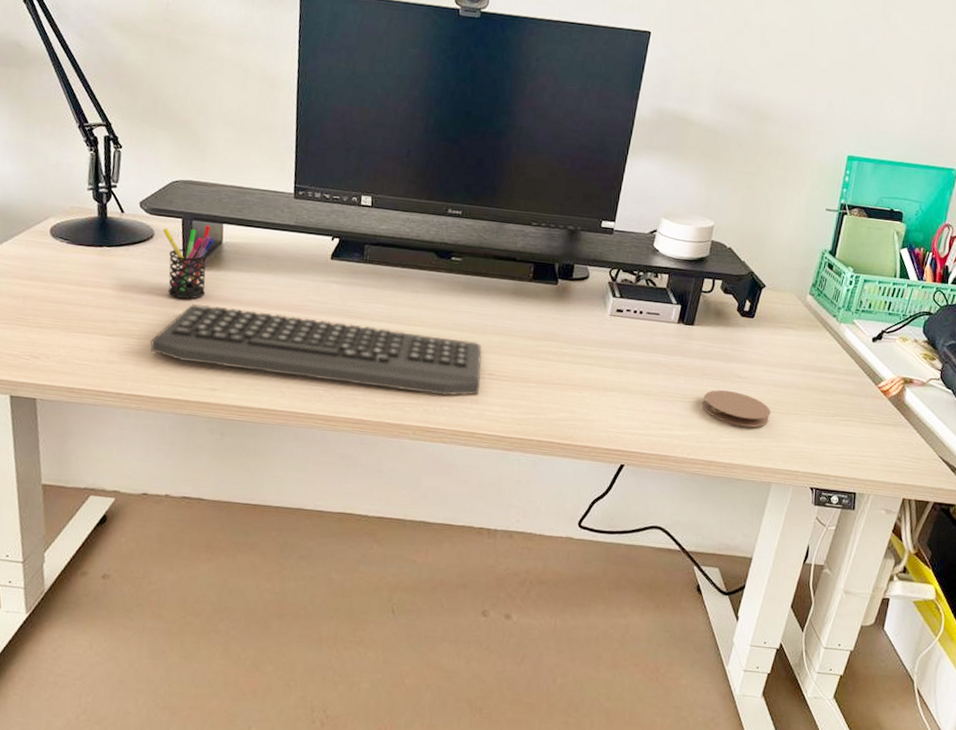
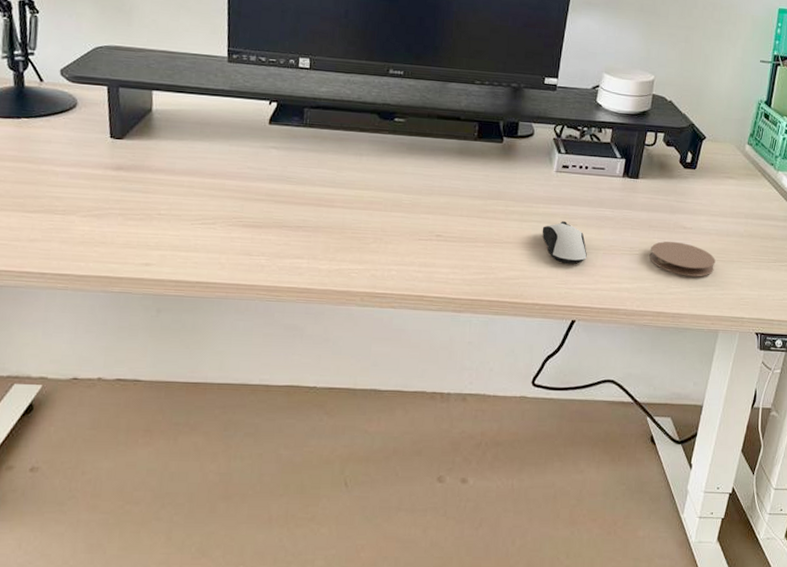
keyboard: present [150,304,482,396] -> none [76,176,429,259]
pen holder: present [163,225,215,299] -> none [87,92,144,171]
computer mouse: none [593,365,639,409] -> present [542,221,587,264]

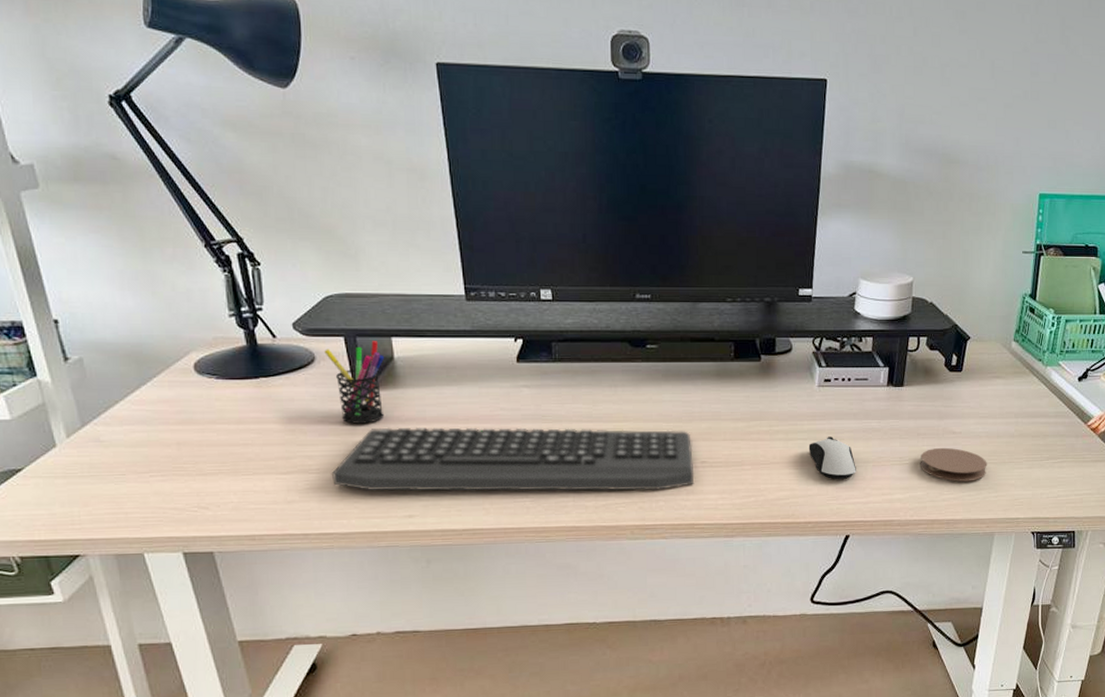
keyboard: none [76,176,429,259] -> present [332,427,695,492]
pen holder: none [87,92,144,171] -> present [324,341,385,424]

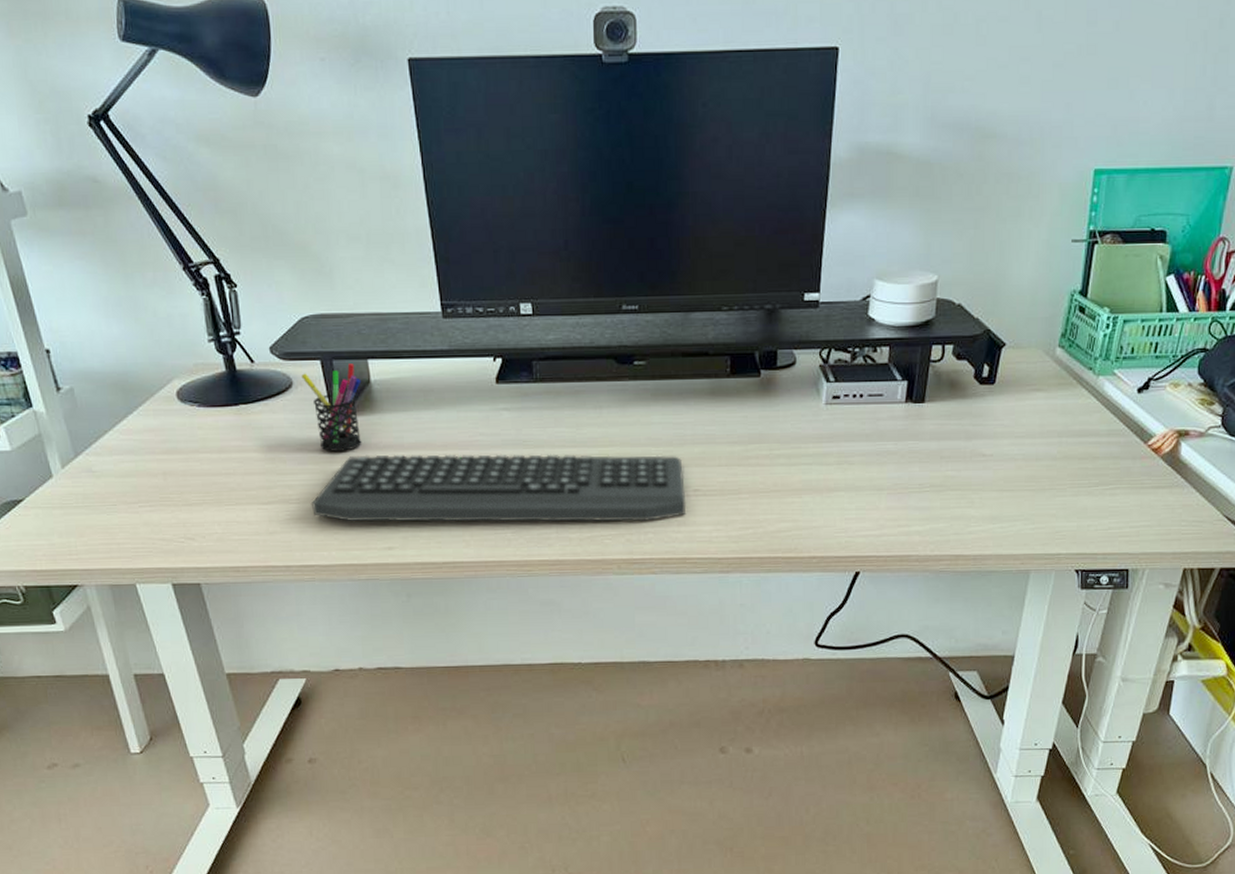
computer mouse: present [808,437,856,479] -> none [814,461,868,509]
coaster: present [920,447,987,482] -> none [942,472,1023,512]

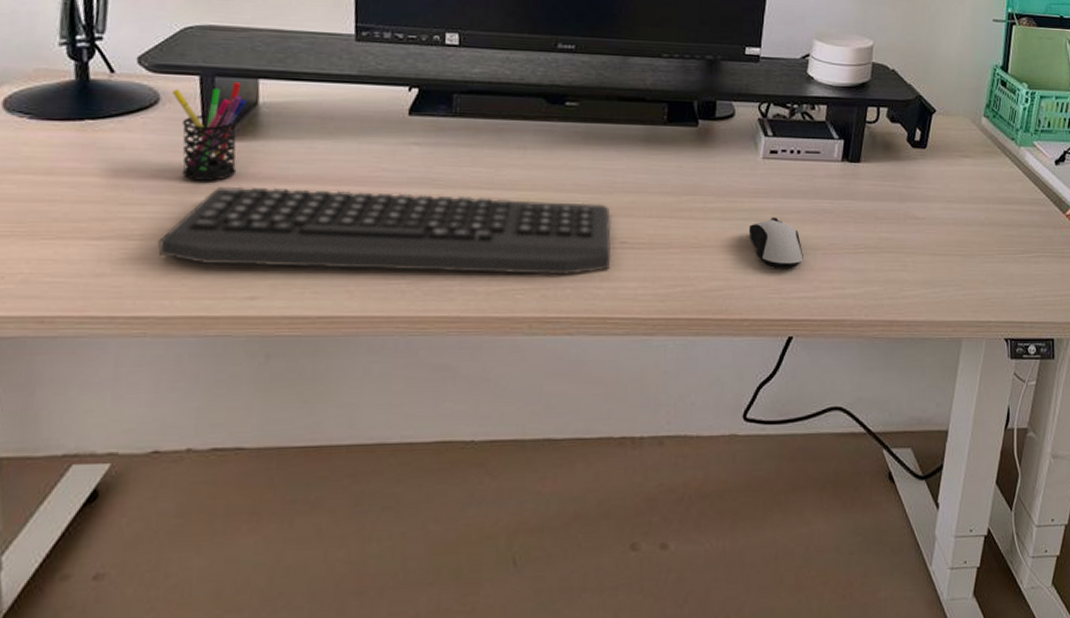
computer mouse: none [814,461,868,509] -> present [748,217,803,268]

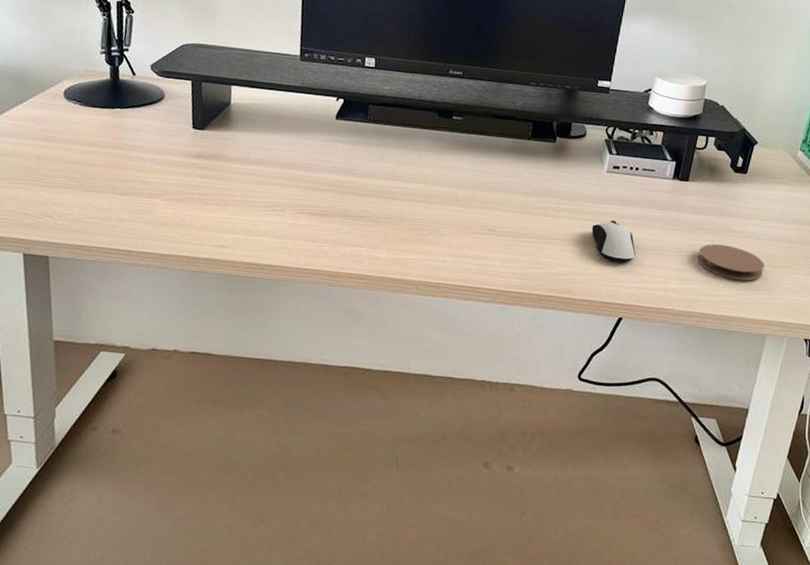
keyboard: present [158,186,612,274] -> none [160,163,483,251]
pen holder: present [172,82,247,181] -> none [173,87,223,159]
coaster: none [877,234,954,276] -> present [697,244,765,281]

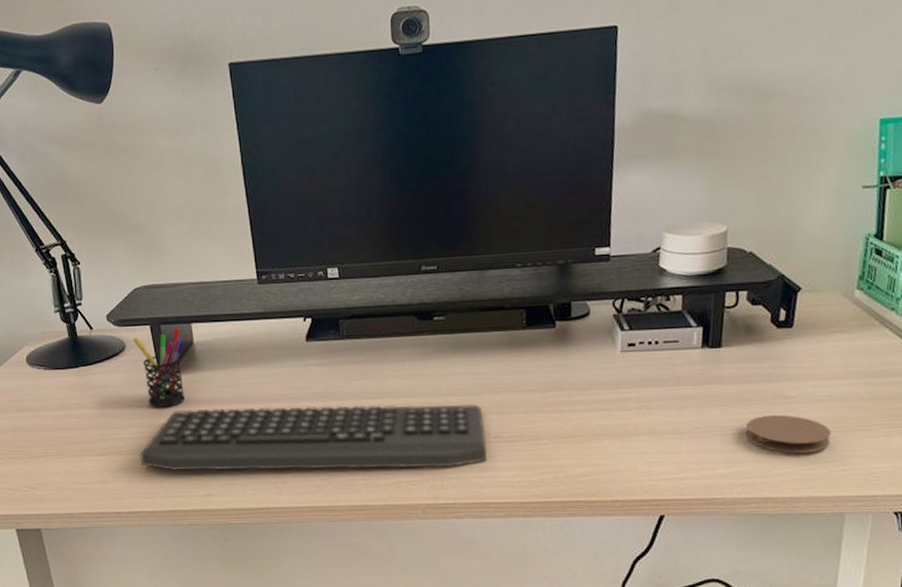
keyboard: none [160,163,483,251] -> present [140,404,488,471]
pen holder: none [173,87,223,159] -> present [133,327,186,407]
computer mouse: present [591,220,636,263] -> none [612,406,669,453]

